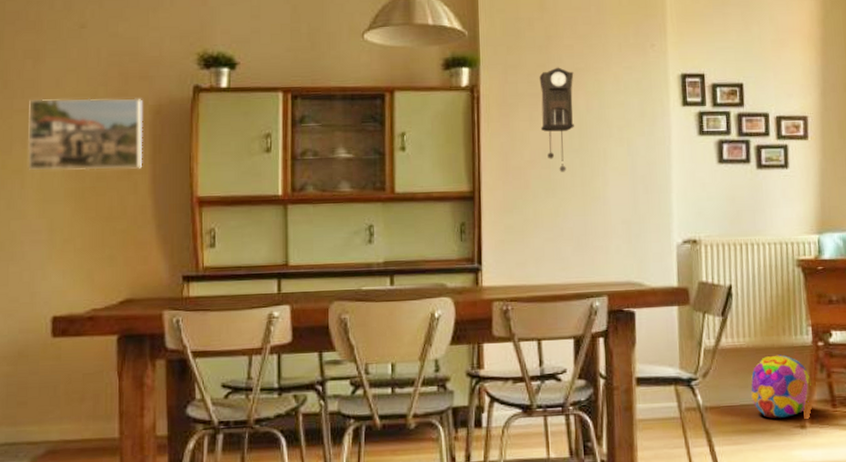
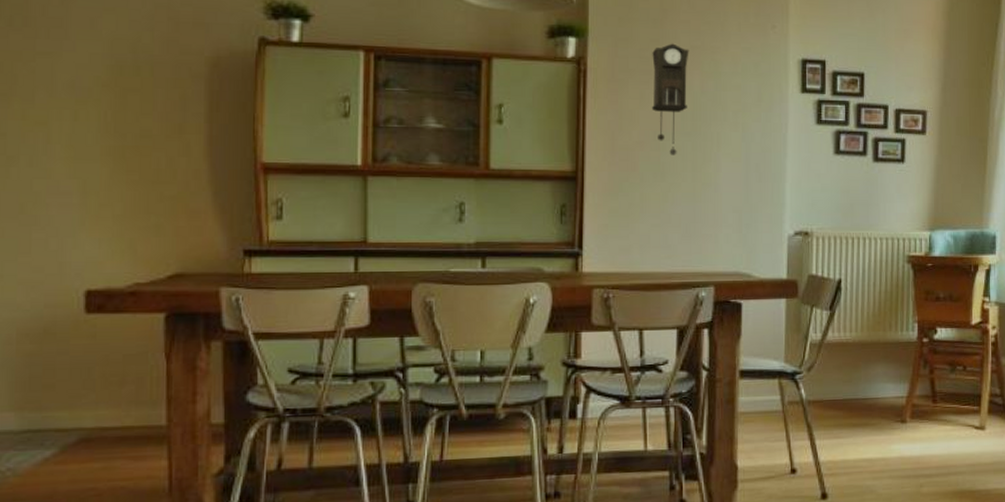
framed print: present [28,98,142,170] -> none [55,40,197,128]
decorative ball: present [750,354,811,419] -> none [854,350,914,413]

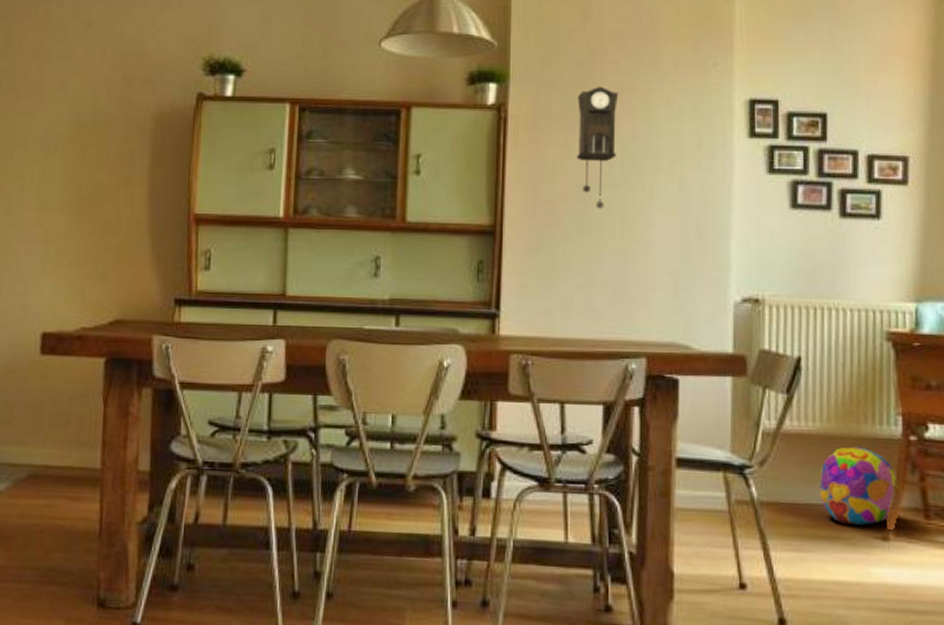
decorative ball: none [854,350,914,413] -> present [819,446,898,525]

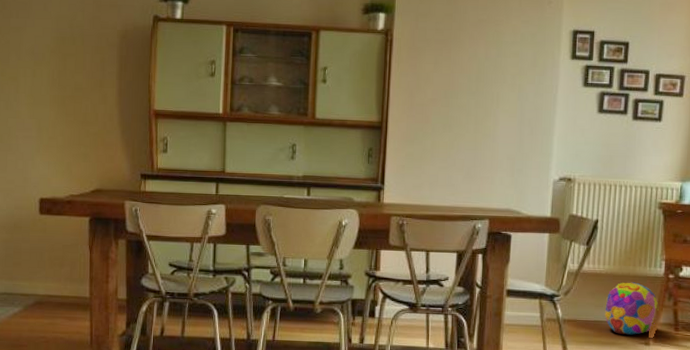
pendulum clock: present [576,86,619,209] -> none [443,17,477,111]

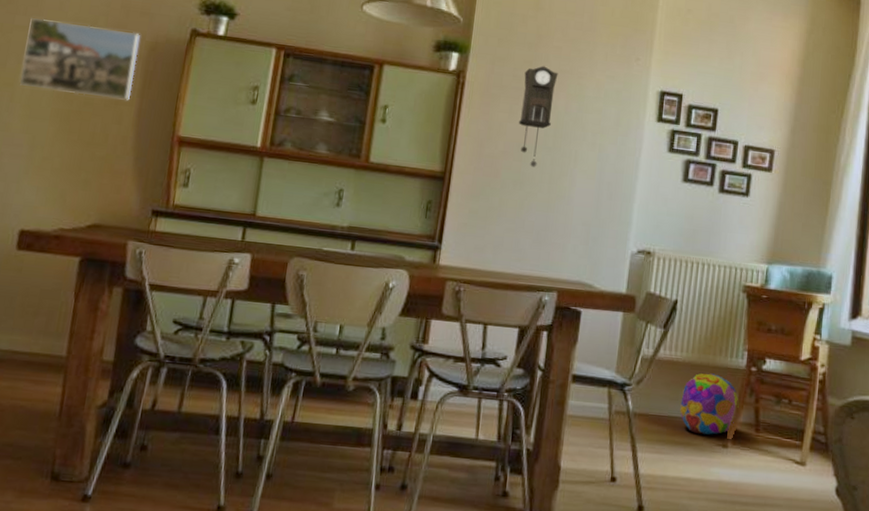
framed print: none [21,19,112,83] -> present [20,18,140,101]
pendulum clock: none [443,17,477,111] -> present [518,66,559,167]

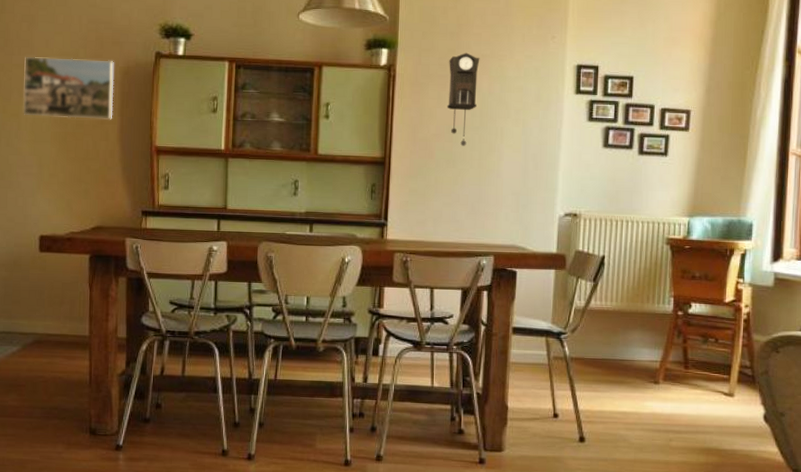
decorative ball: present [680,373,739,435] -> none [613,319,668,373]

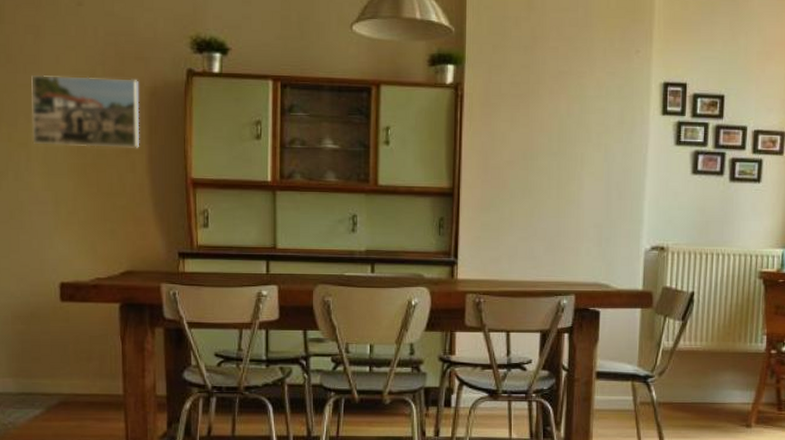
pendulum clock: present [446,52,480,146] -> none [521,69,557,174]

